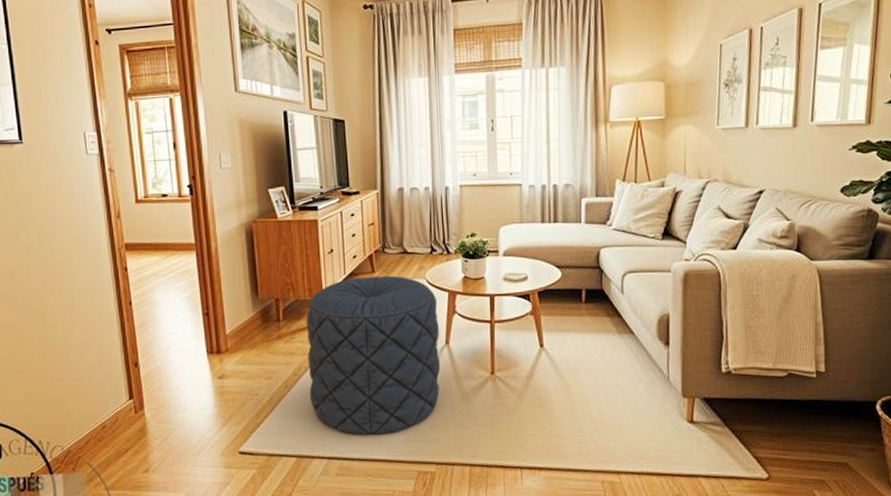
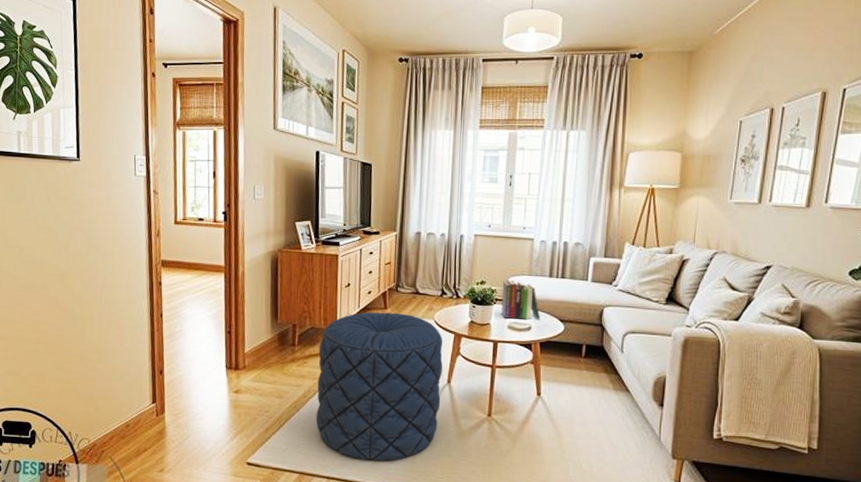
books: none [493,229,536,270] -> present [501,279,541,320]

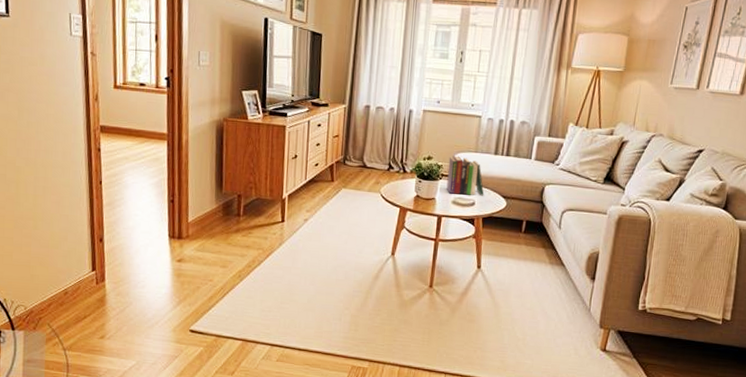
pouf: present [316,312,443,461] -> none [260,184,389,329]

